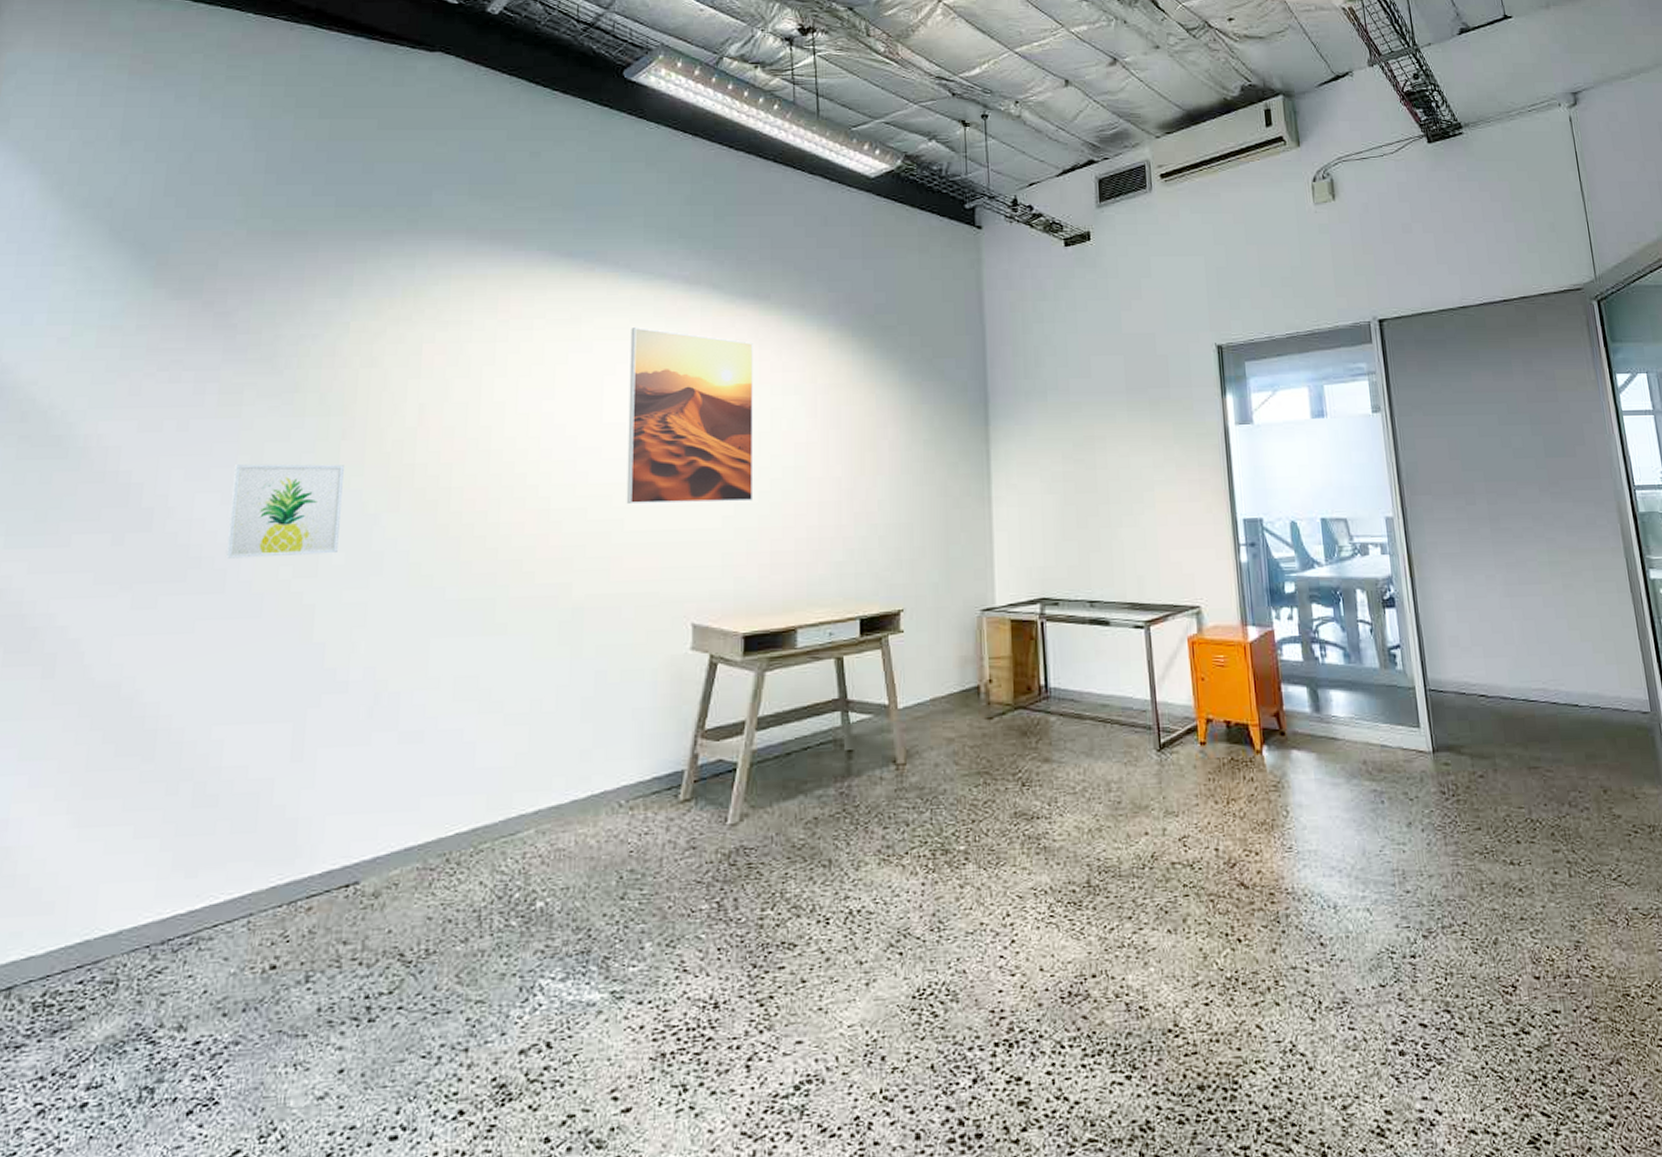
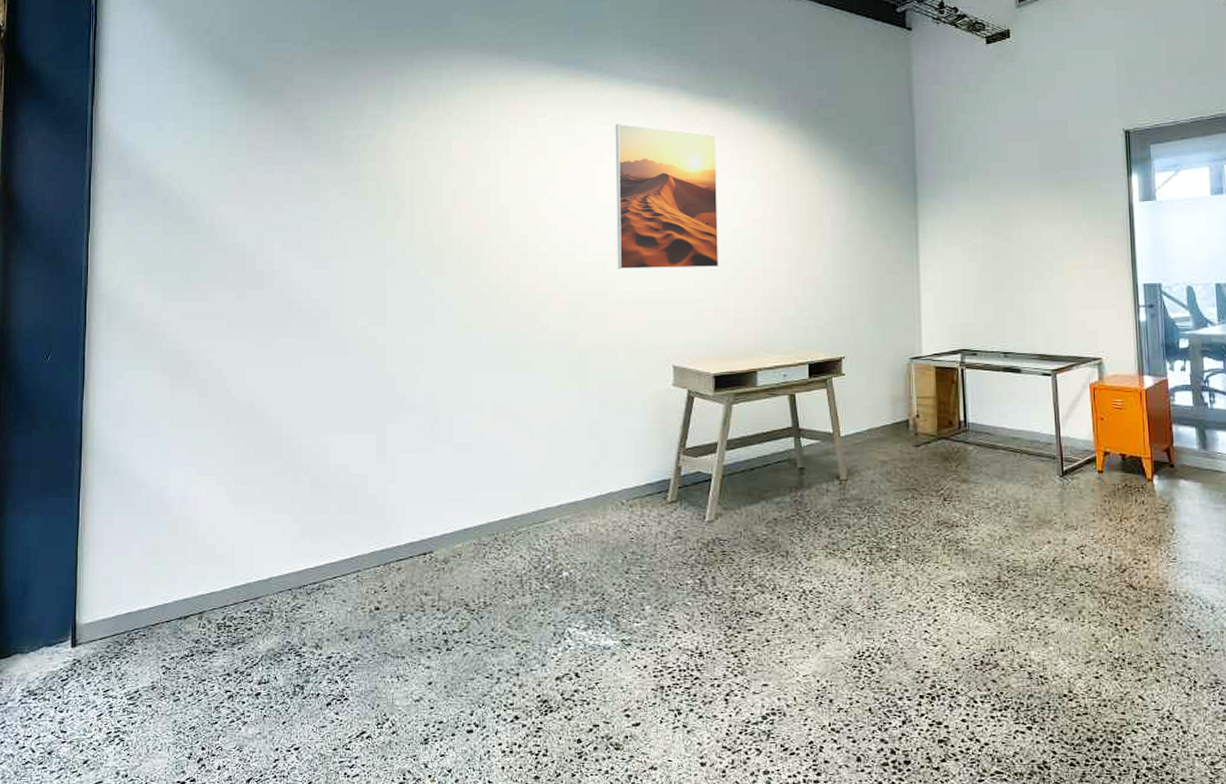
wall art: present [225,463,344,559] -> none [318,237,399,310]

